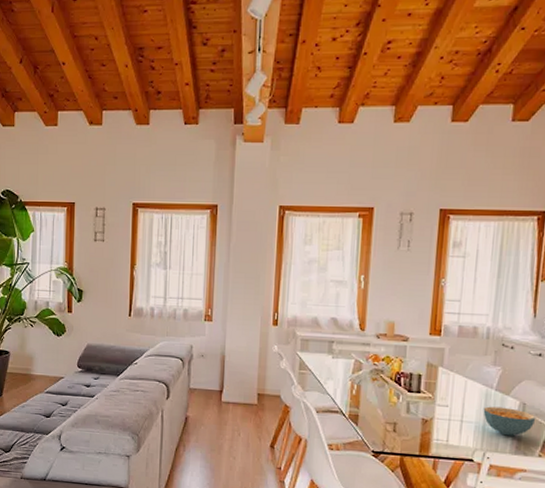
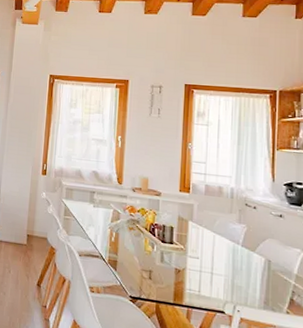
cereal bowl: present [483,406,536,437] -> none [231,261,281,292]

